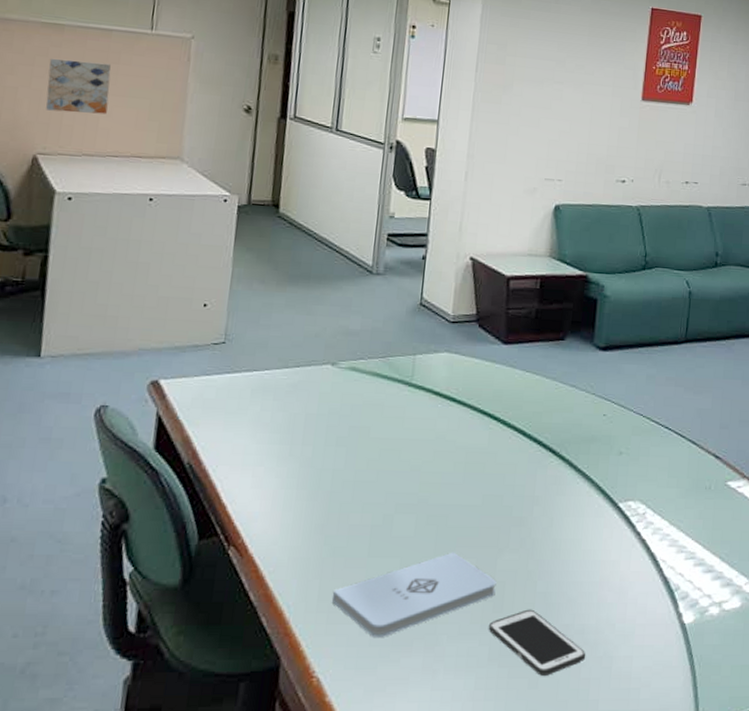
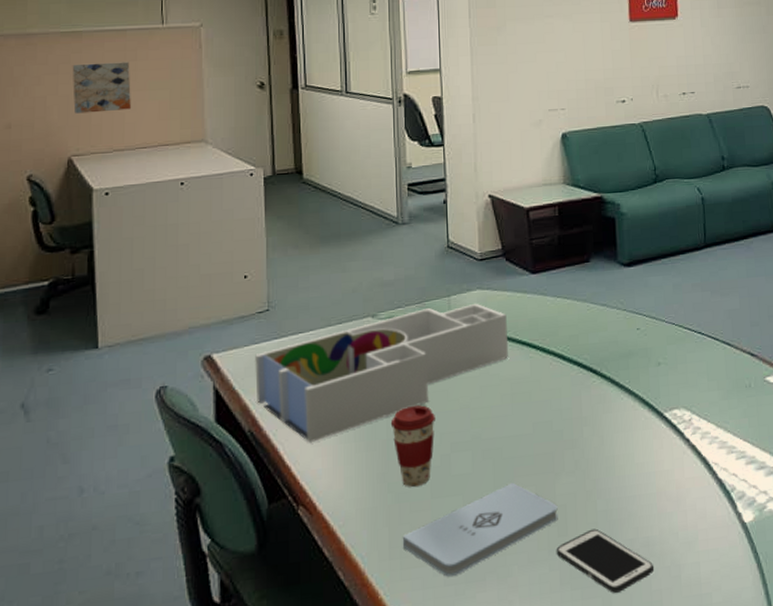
desk organizer: none [200,363,472,483] -> present [255,303,508,443]
coffee cup: none [337,461,384,542] -> present [391,405,435,487]

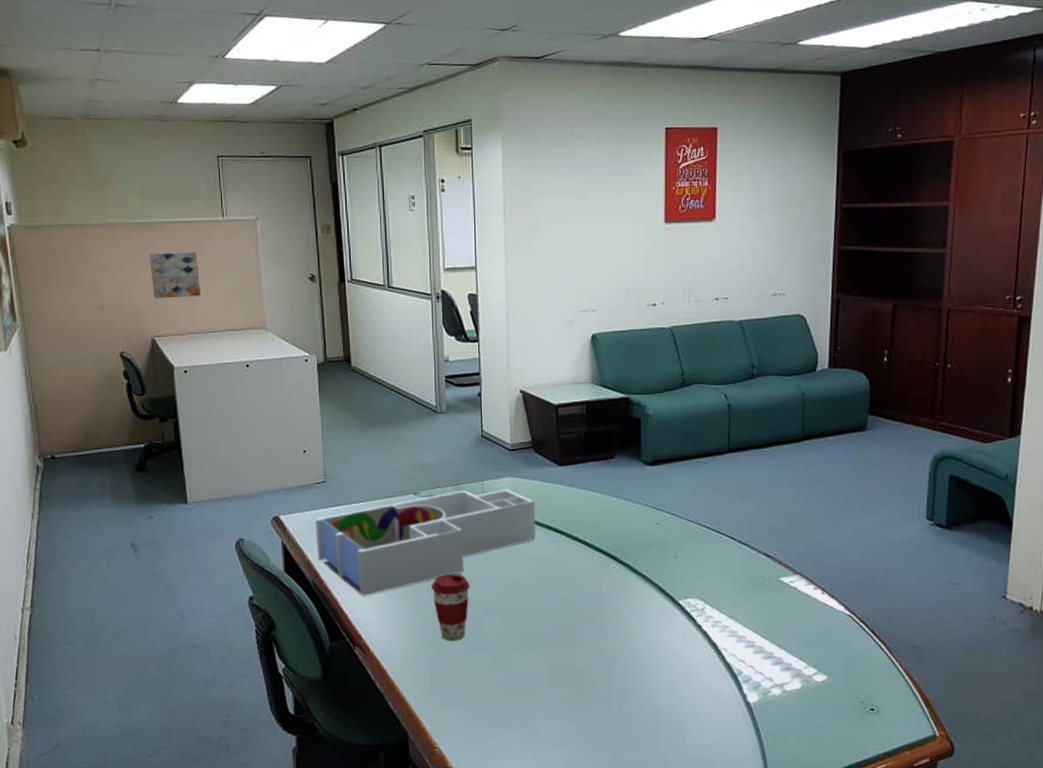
notepad: present [402,482,558,577] -> none [441,646,577,716]
cell phone: present [556,528,655,593] -> none [574,692,662,747]

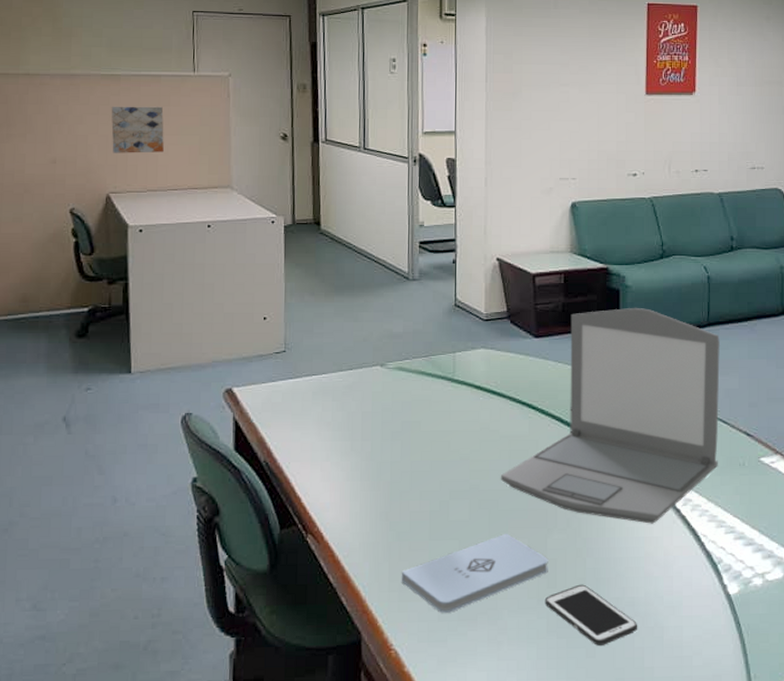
desk organizer: present [315,489,535,596] -> none [271,361,508,477]
coffee cup: present [432,574,470,641] -> none [395,453,436,527]
notepad: none [441,646,577,716] -> present [401,533,548,613]
laptop: none [530,435,740,639] -> present [500,307,720,524]
cell phone: none [574,692,662,747] -> present [544,584,638,646]

